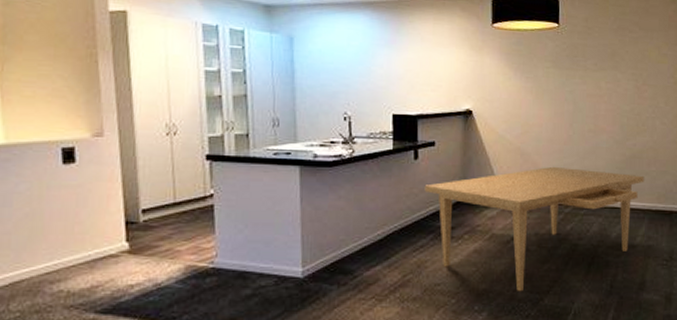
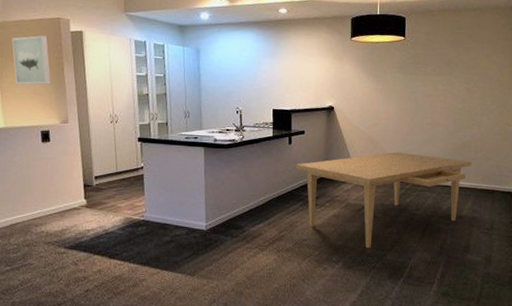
wall art: none [20,16,78,85] -> present [12,35,50,85]

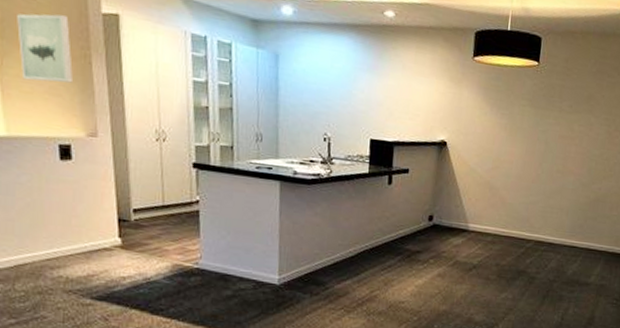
dining table: present [296,152,472,249] -> none [396,202,605,316]

